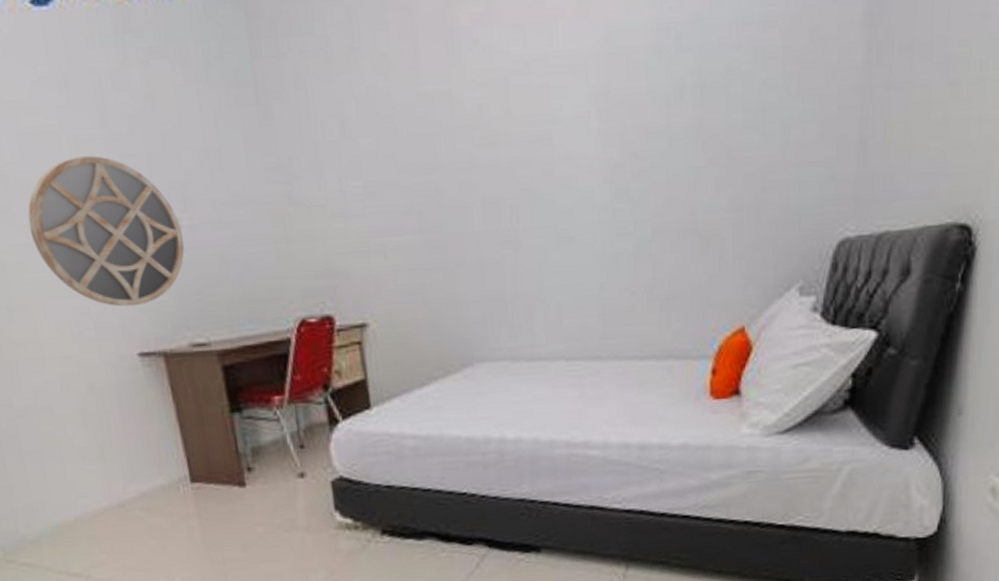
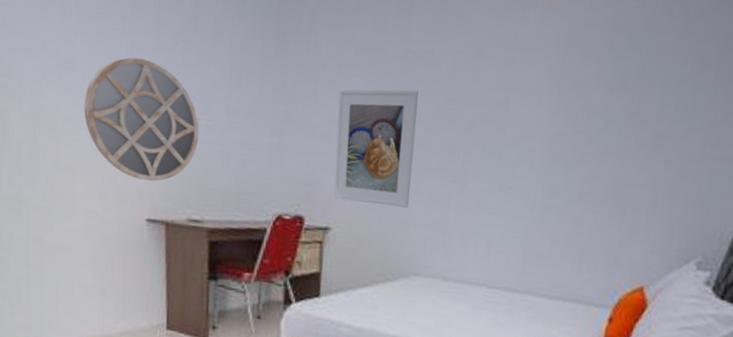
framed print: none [347,141,457,288] -> present [334,89,419,208]

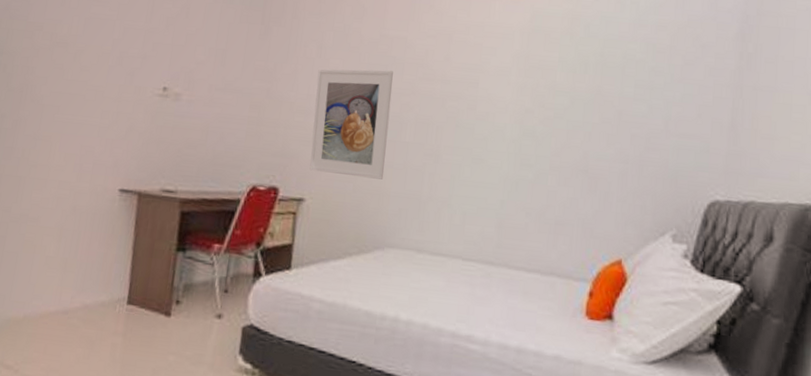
home mirror: present [83,57,199,182] -> none [70,39,181,153]

